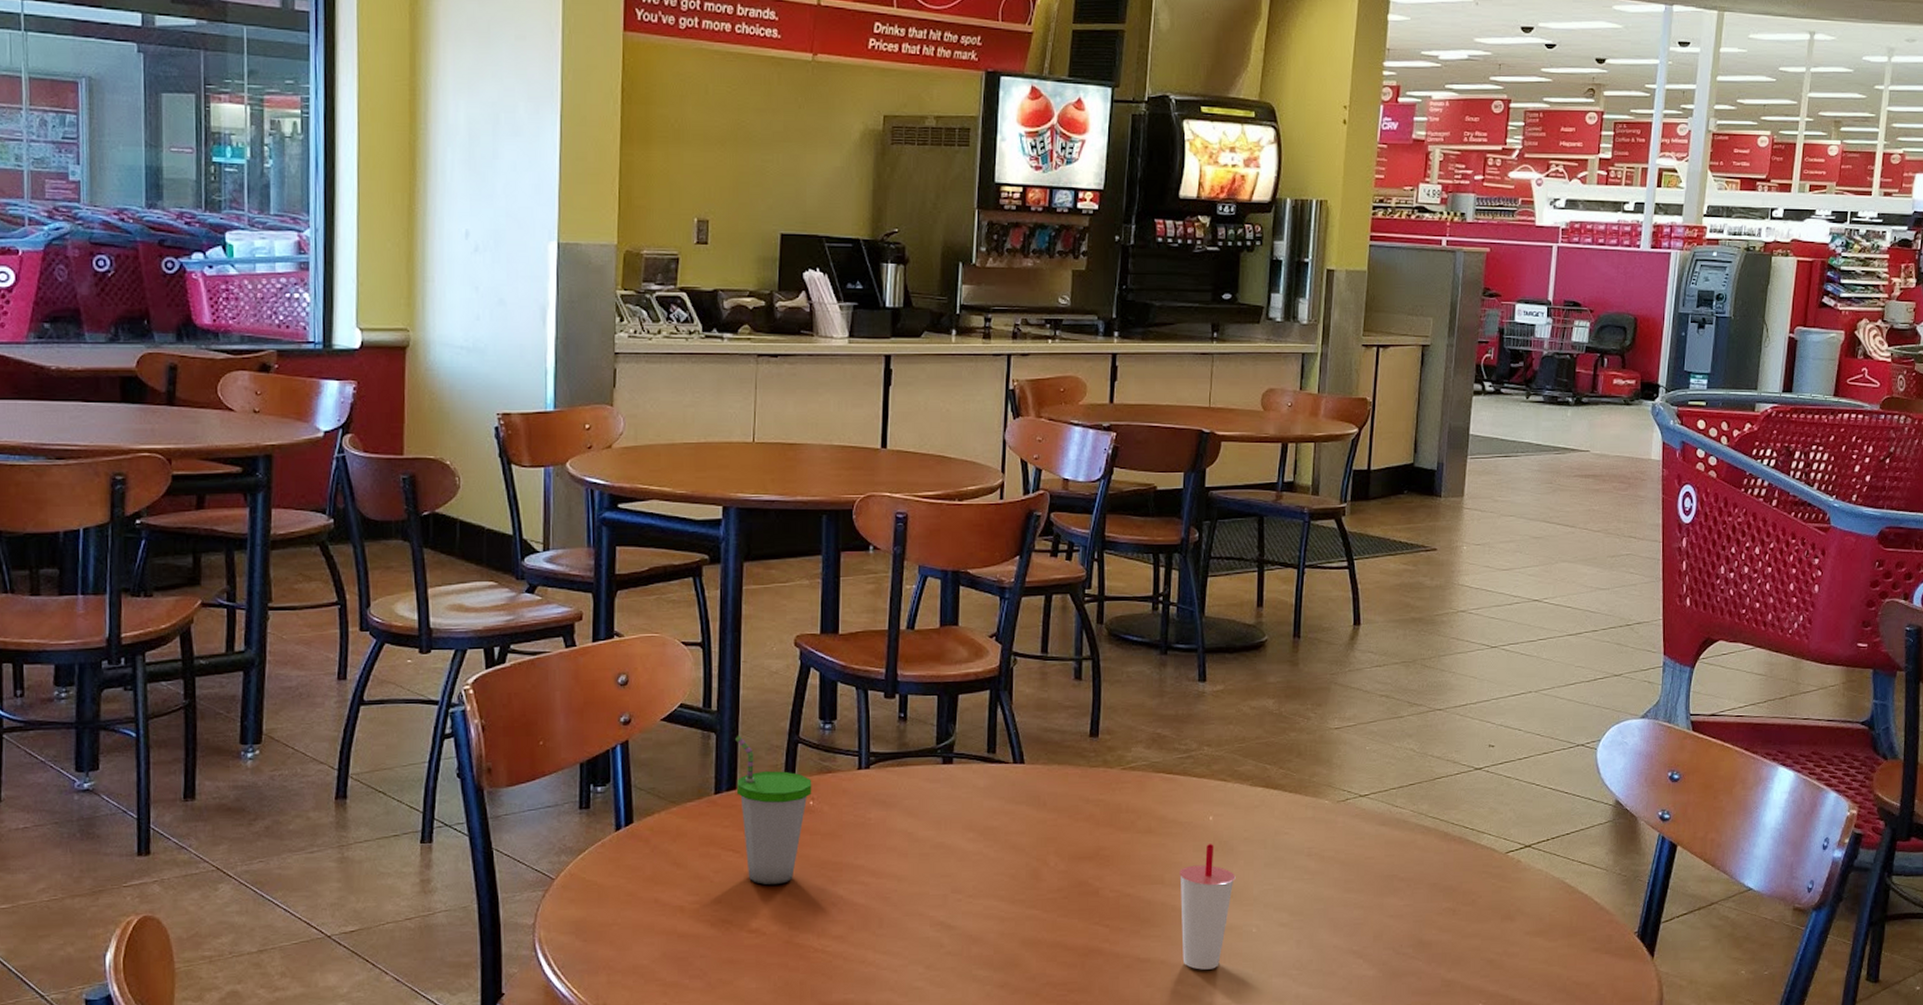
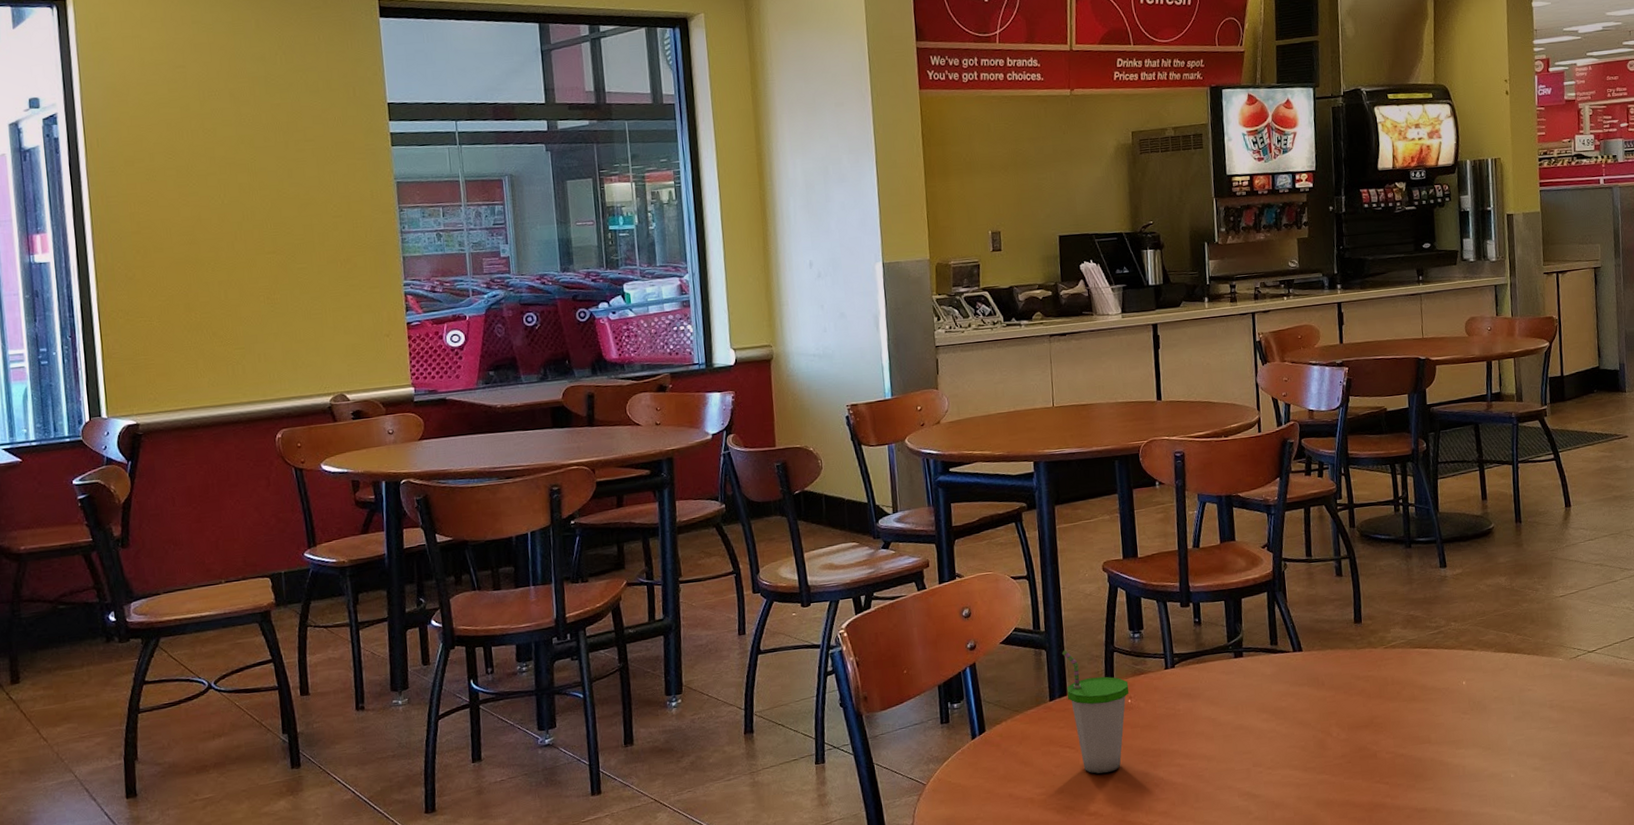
cup: present [1179,844,1236,970] -> none [1443,705,1491,815]

